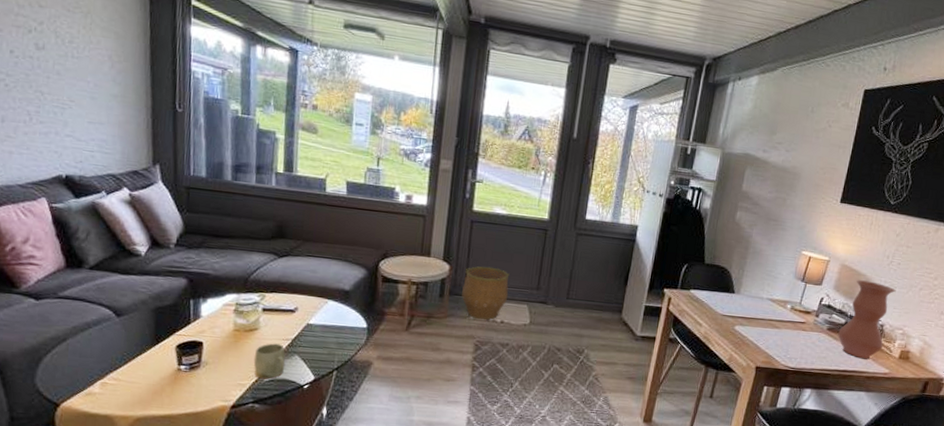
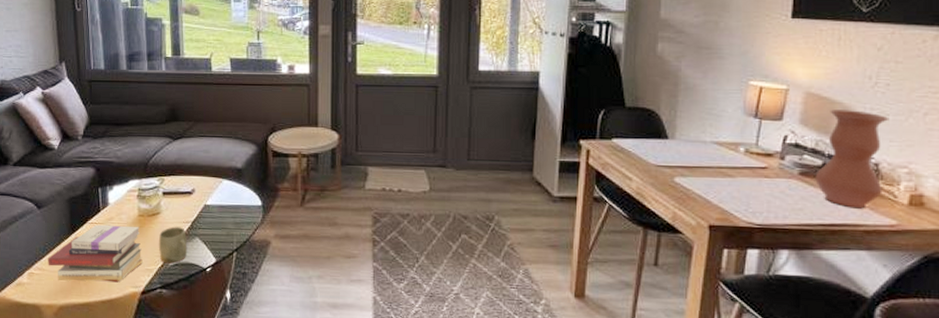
books: none [125,337,235,396] -> present [48,225,143,283]
basket: present [462,266,510,320] -> none [354,132,403,190]

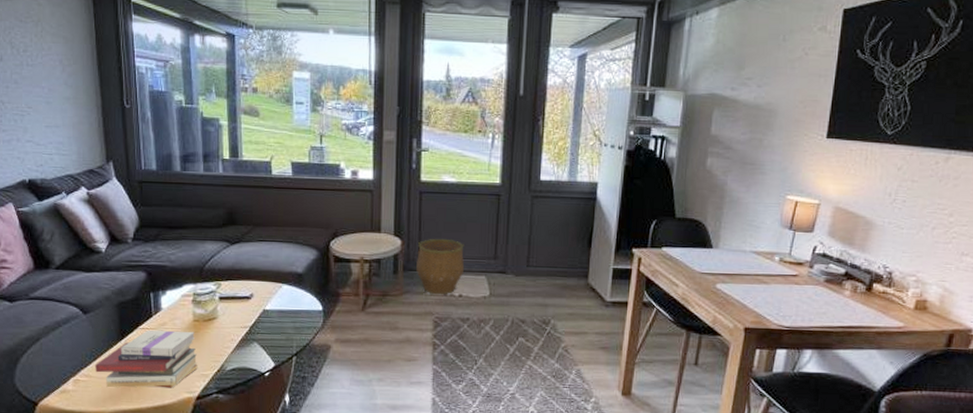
mug: present [158,227,188,264] -> none [214,332,245,369]
basket: none [354,132,403,190] -> present [416,238,465,295]
vase: present [815,109,890,209] -> none [838,223,904,313]

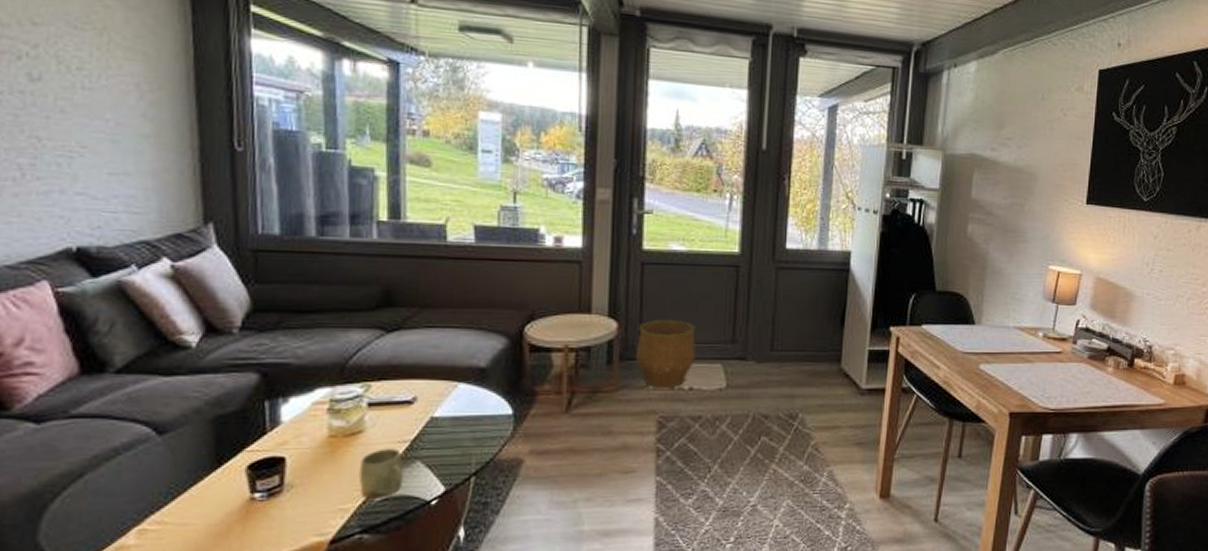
books: present [95,330,198,388] -> none [173,451,334,538]
mug: none [214,332,245,369] -> present [358,448,404,499]

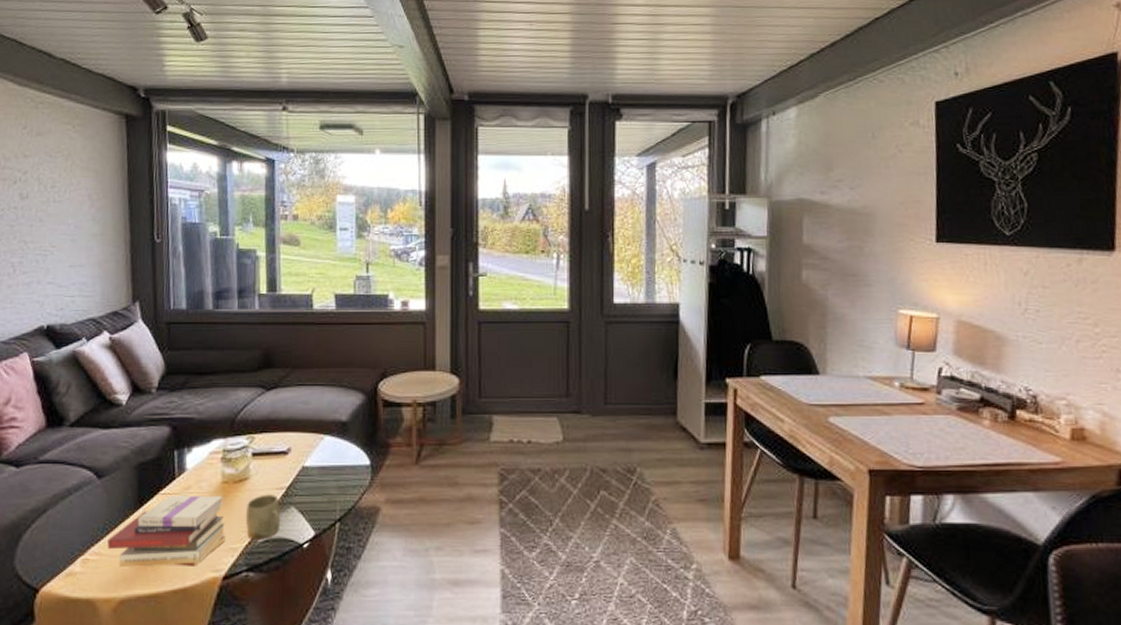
books: none [173,451,334,538] -> present [107,495,226,568]
basket: present [636,319,697,389] -> none [477,374,533,442]

